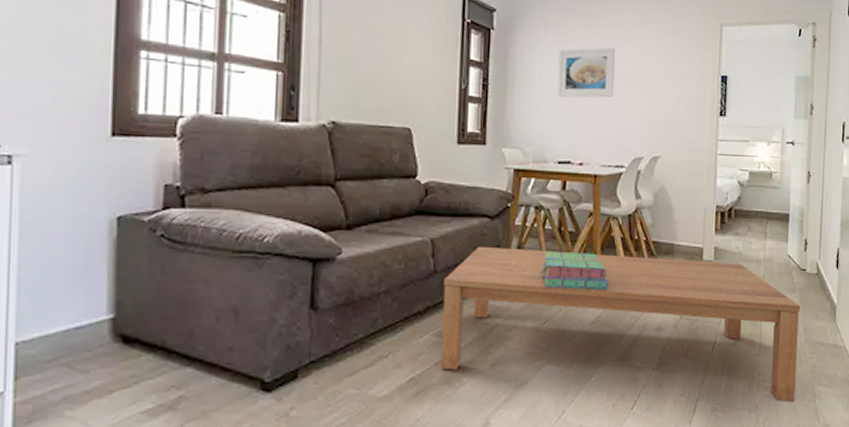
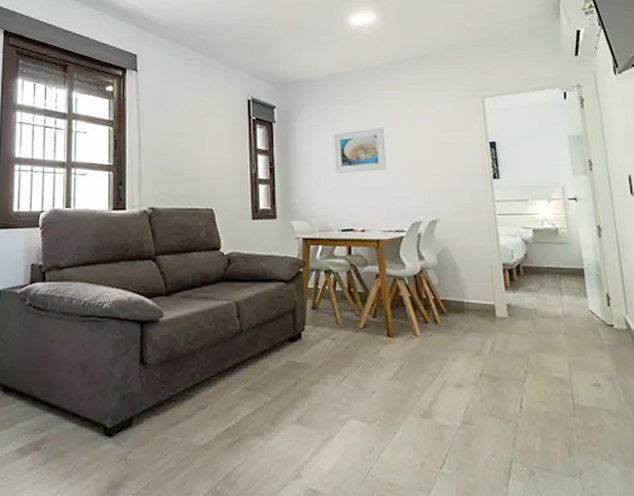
coffee table: present [440,246,801,403] -> none [249,307,625,470]
stack of books: present [542,251,609,290] -> none [336,311,403,347]

